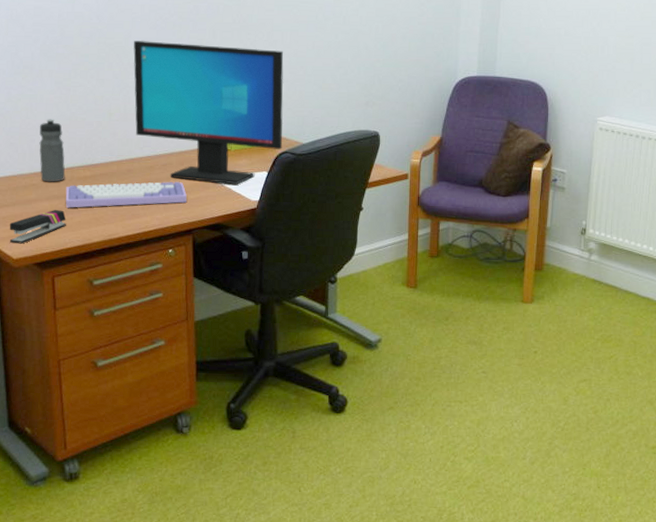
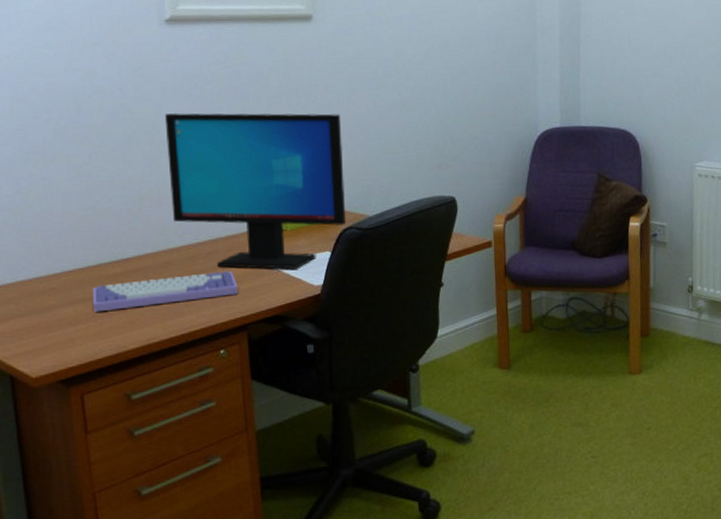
stapler: present [9,210,67,244] -> none [25,315,96,360]
water bottle: present [39,119,66,182] -> none [57,210,91,284]

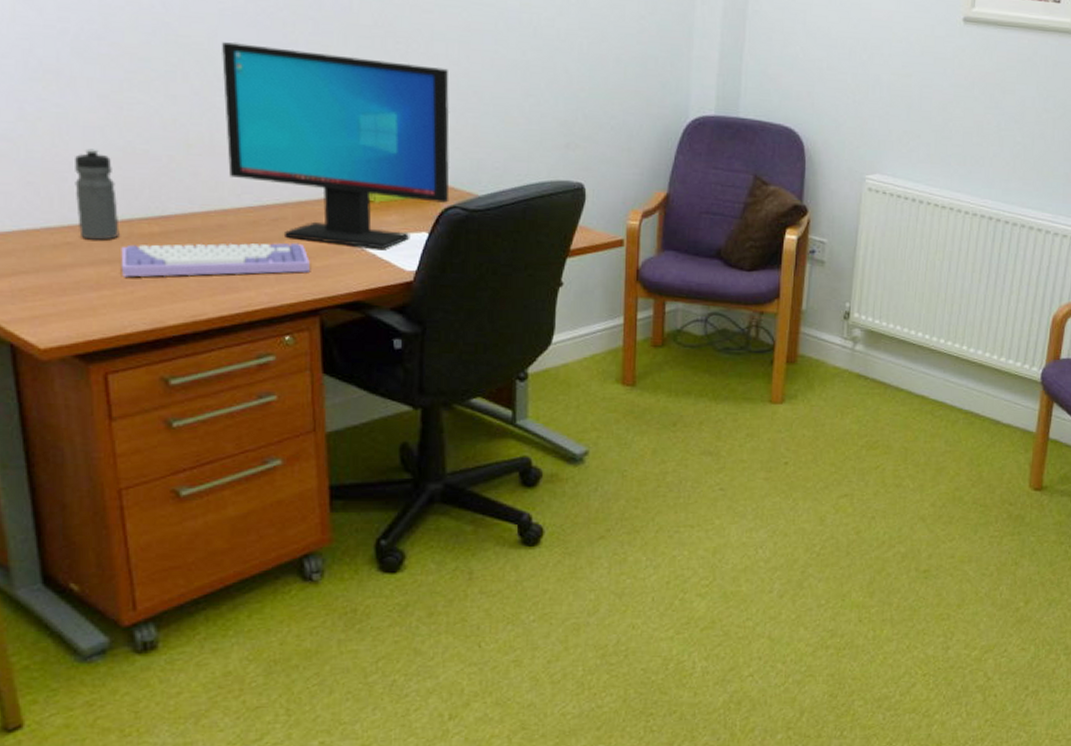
water bottle: none [57,210,91,284] -> present [75,148,120,240]

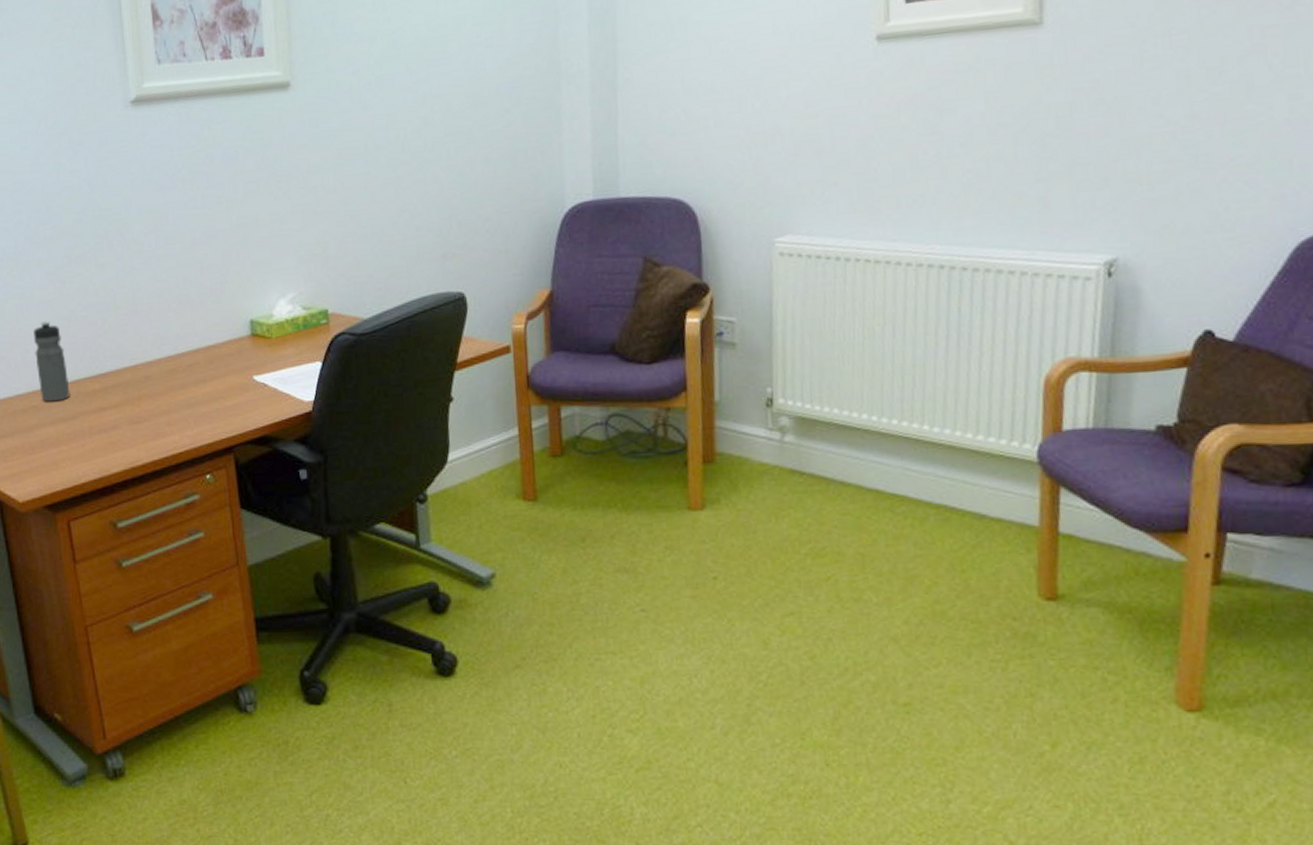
keyboard: present [121,242,310,277] -> none [72,385,222,433]
computer monitor: present [222,41,450,249] -> none [136,198,338,384]

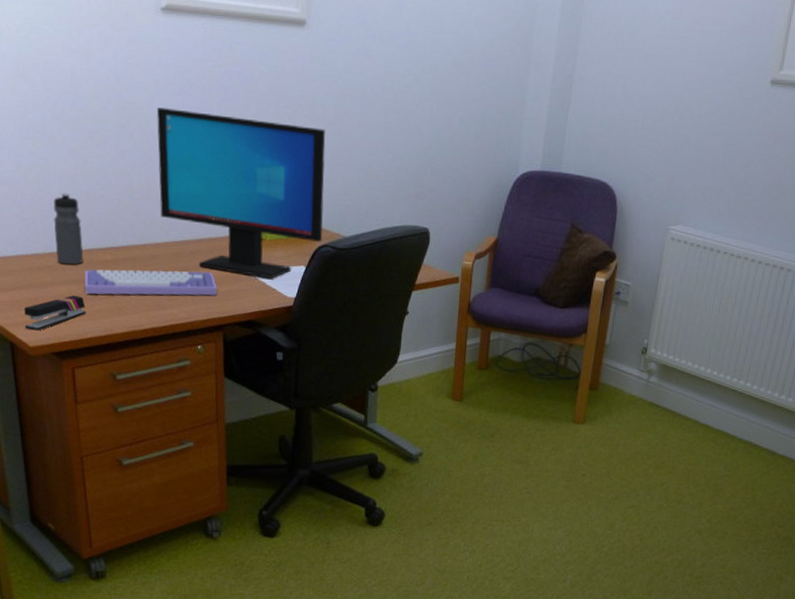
stapler: none [10,436,79,483] -> present [24,295,87,331]
keyboard: none [72,385,222,433] -> present [84,269,217,296]
computer monitor: none [136,198,338,384] -> present [157,107,326,279]

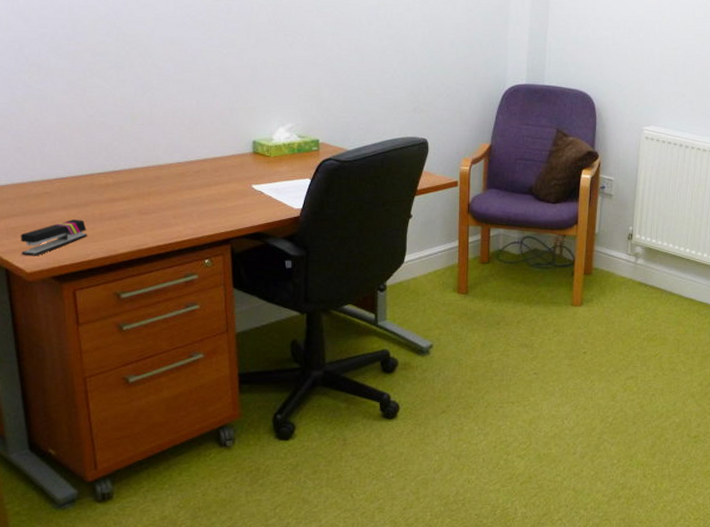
water bottle: present [54,193,84,265] -> none [52,122,84,190]
keyboard: present [84,269,217,296] -> none [85,189,223,218]
computer monitor: present [157,107,326,279] -> none [158,38,326,192]

